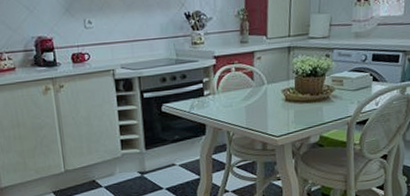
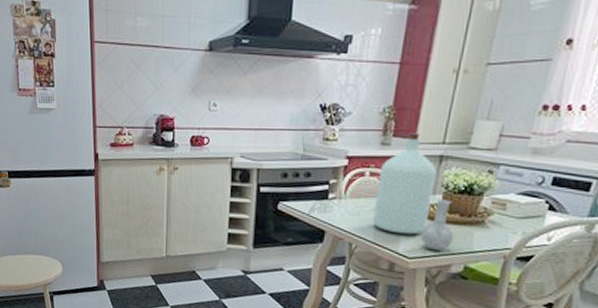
bottle: none [243,30,309,127] -> present [373,133,454,251]

